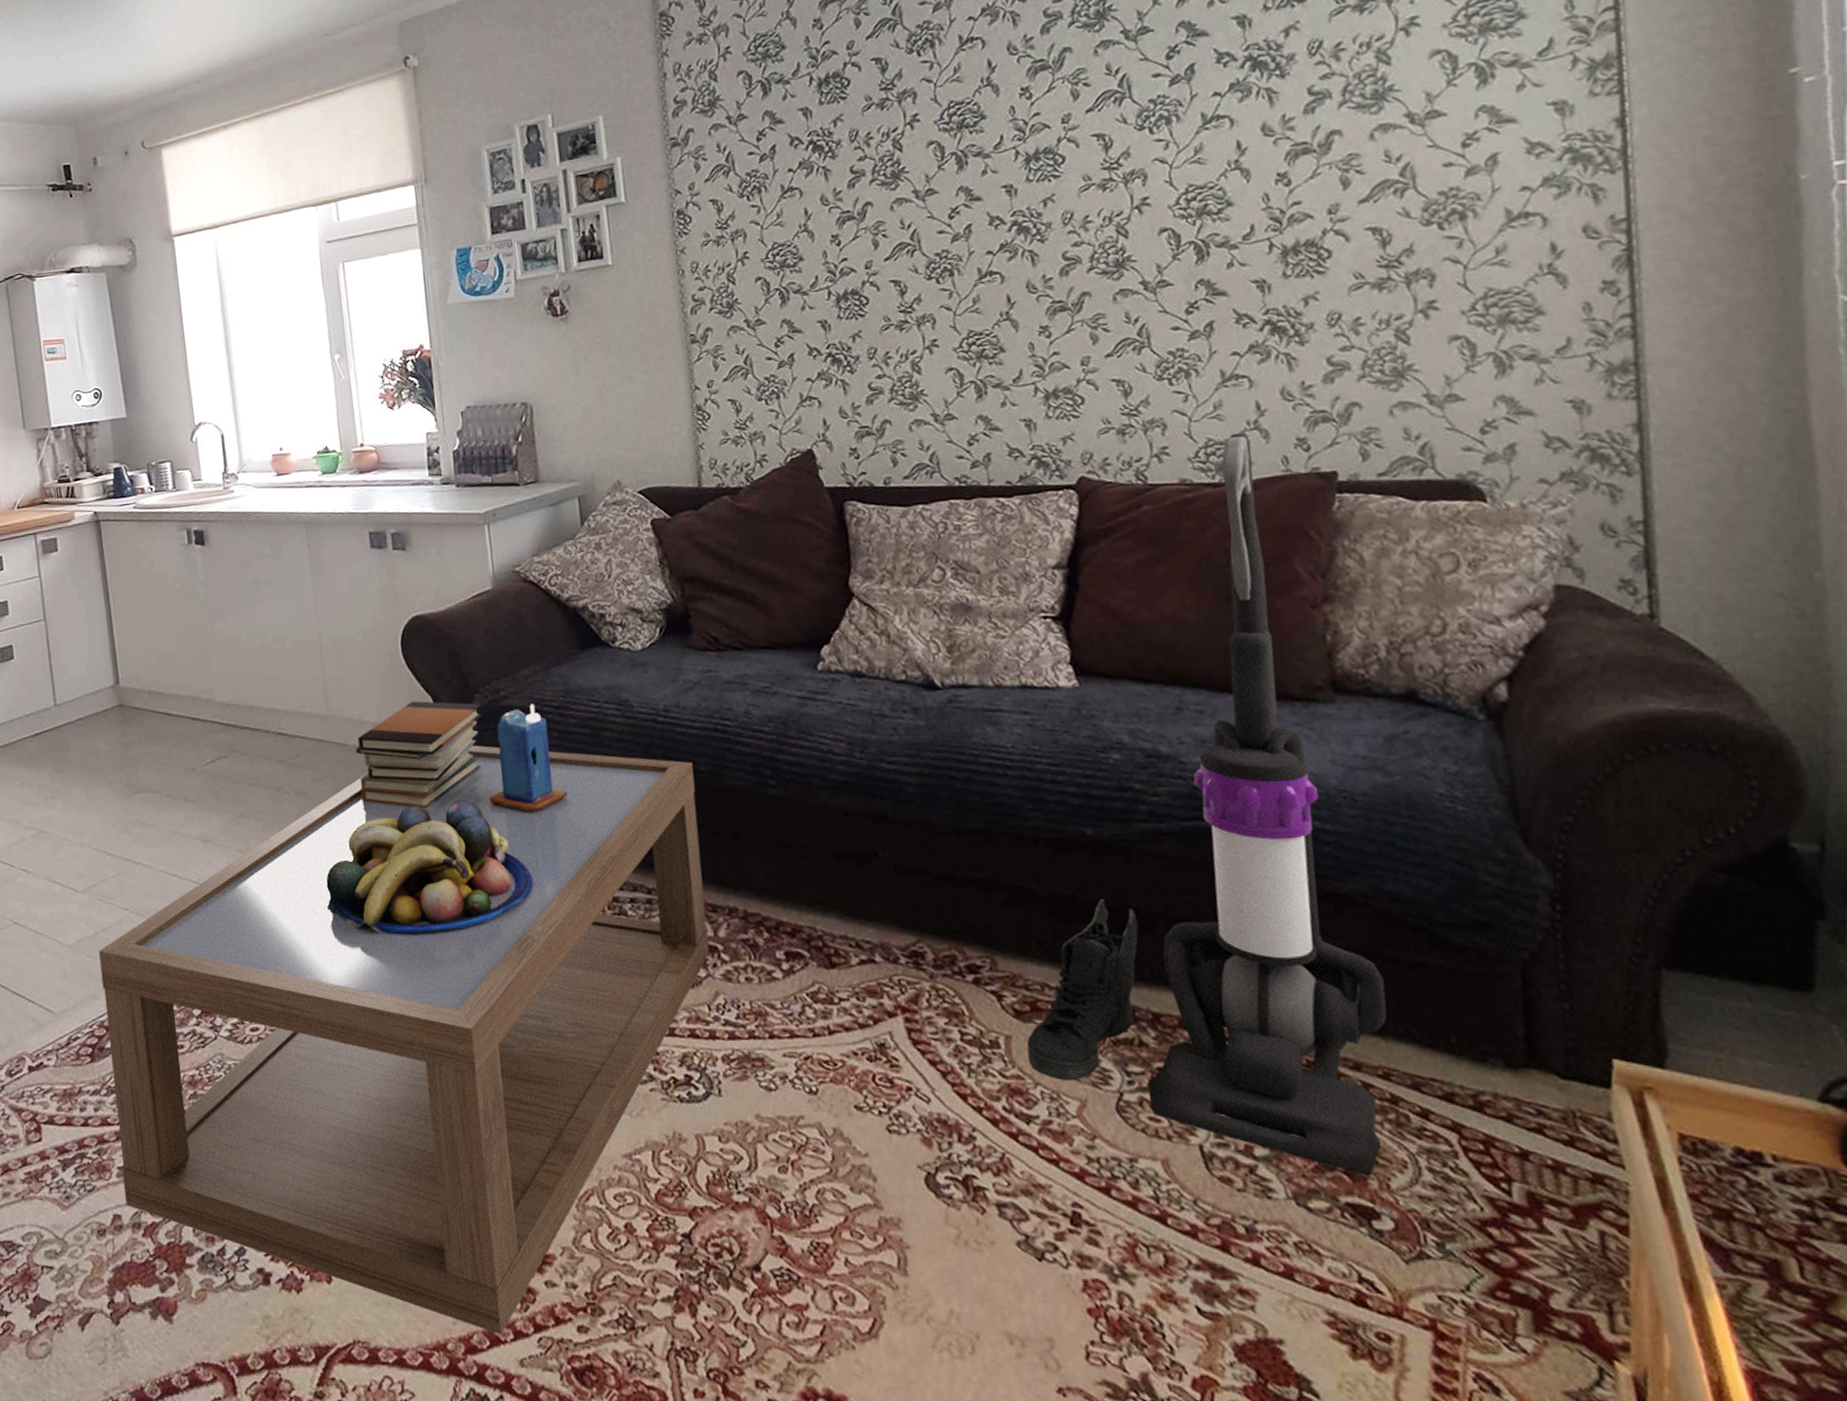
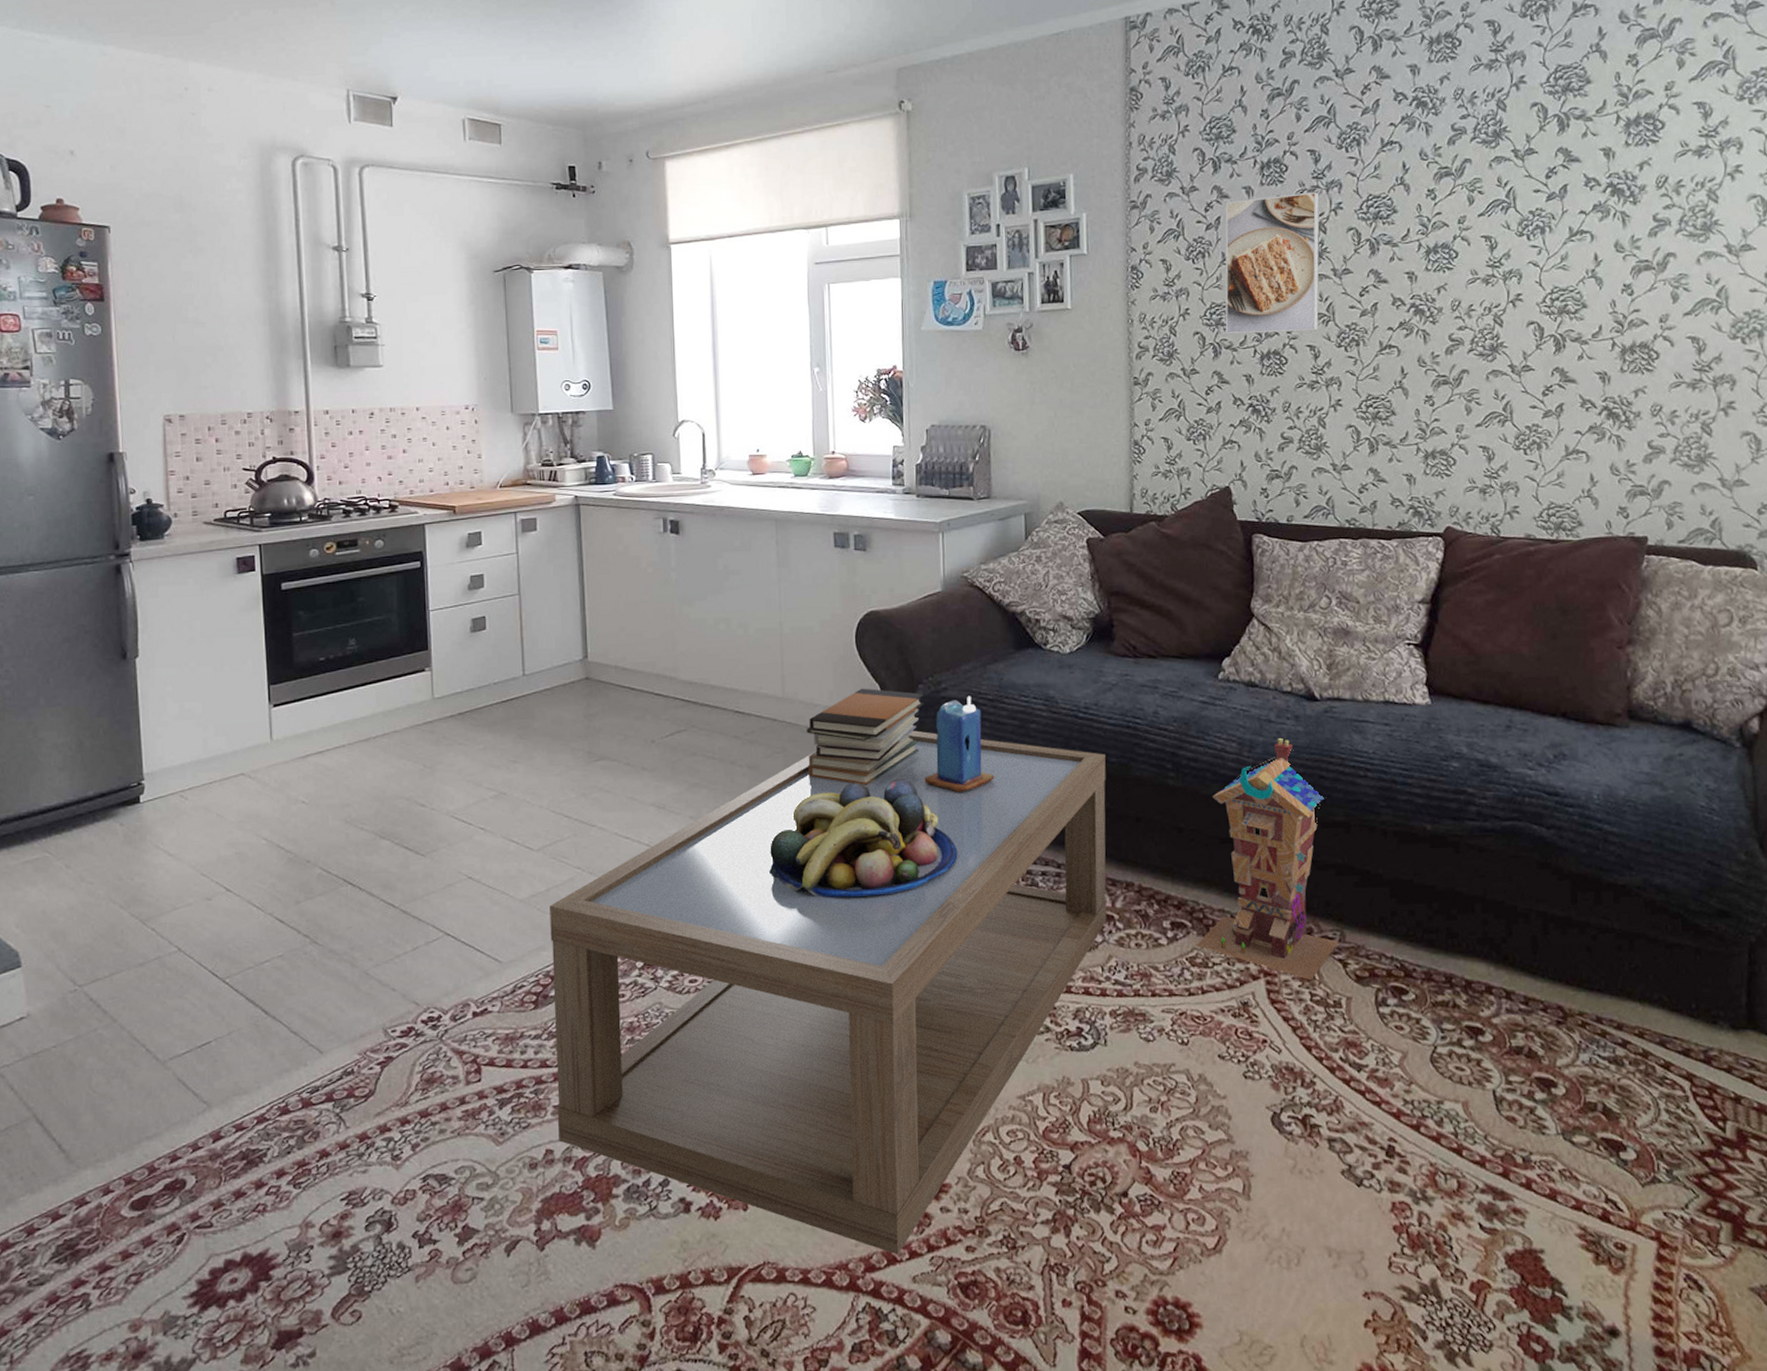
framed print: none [780,104,903,277] -> present [1225,191,1320,335]
toy house: none [817,734,990,1016] -> present [1196,737,1339,980]
sneaker: present [1026,899,1139,1082] -> none [1363,884,1461,1036]
vacuum cleaner: present [1148,433,1387,1176] -> none [1457,499,1647,1116]

